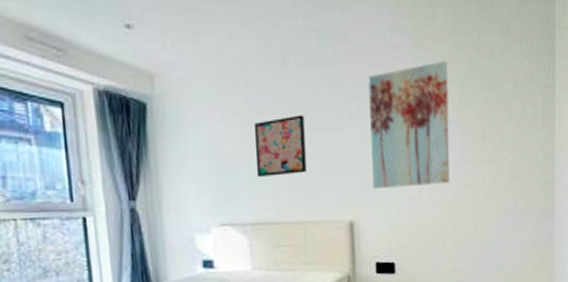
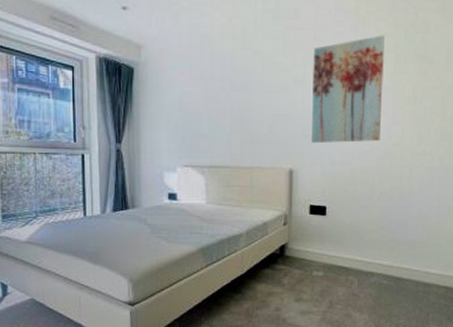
wall art: present [253,115,307,178] -> none [215,79,257,130]

